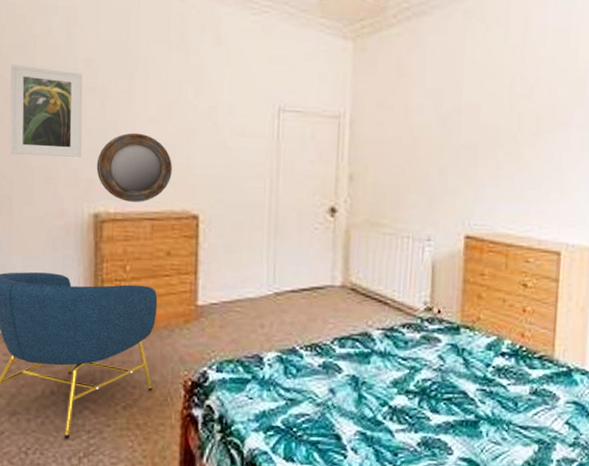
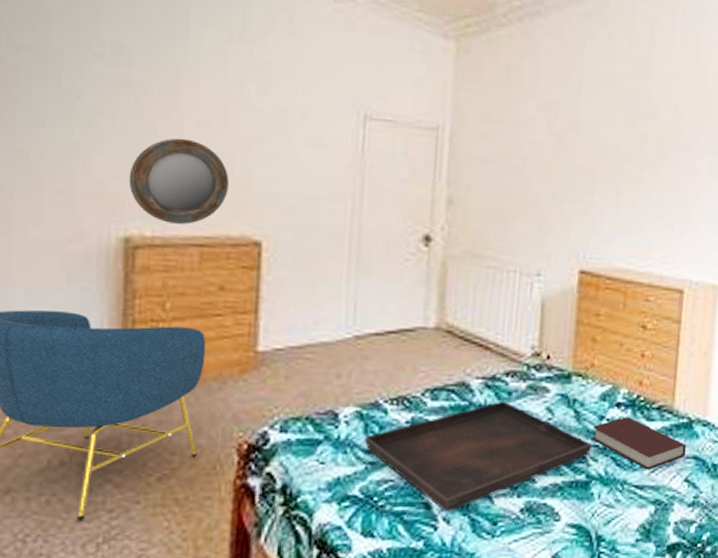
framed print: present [10,64,83,157] -> none [10,44,113,166]
serving tray: none [284,349,480,444] -> present [364,401,593,513]
book: none [480,365,566,413] -> present [592,417,686,470]

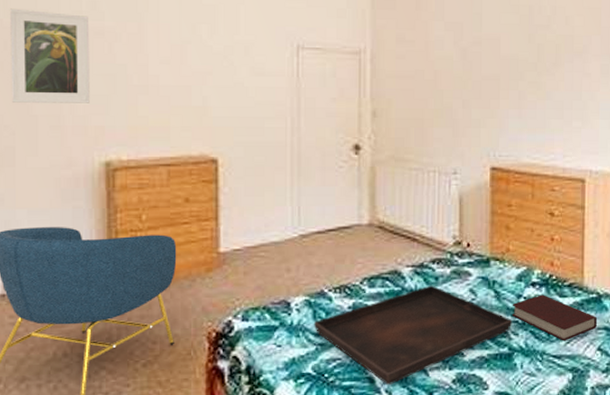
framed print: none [10,44,113,166] -> present [10,8,90,103]
home mirror: present [128,138,229,224] -> none [106,76,188,148]

